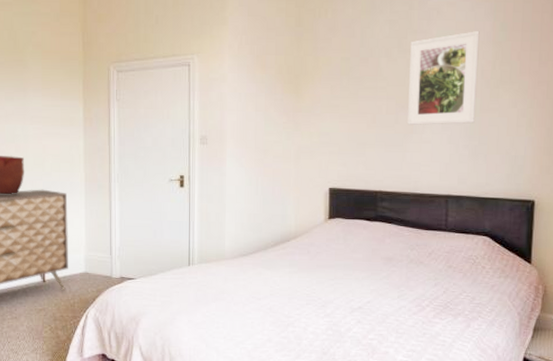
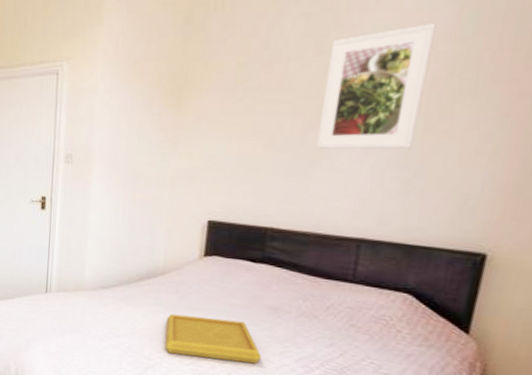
serving tray: none [301,272,384,310] -> present [165,313,262,364]

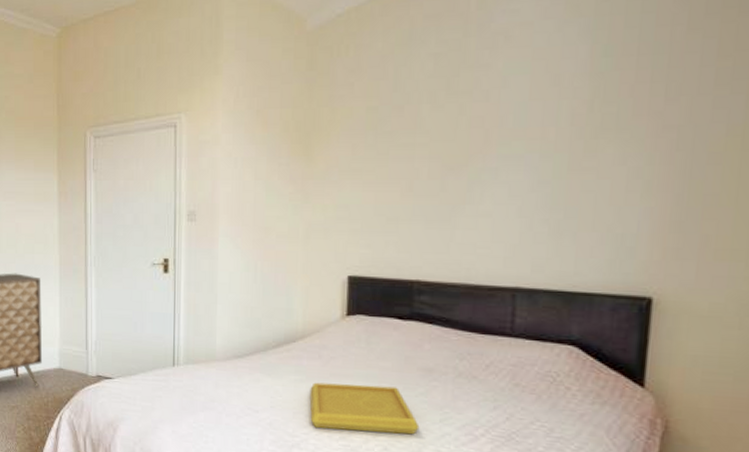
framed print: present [316,22,437,150] -> none [458,58,570,193]

